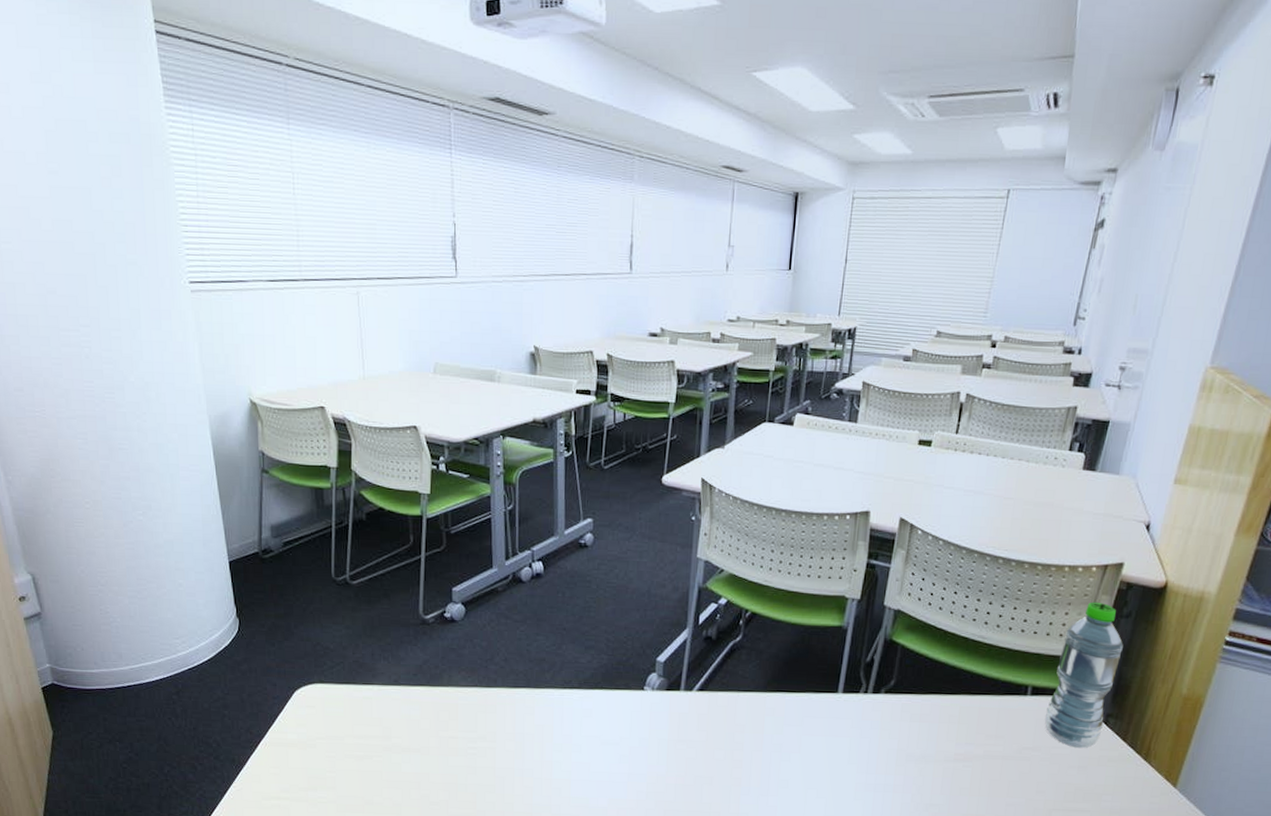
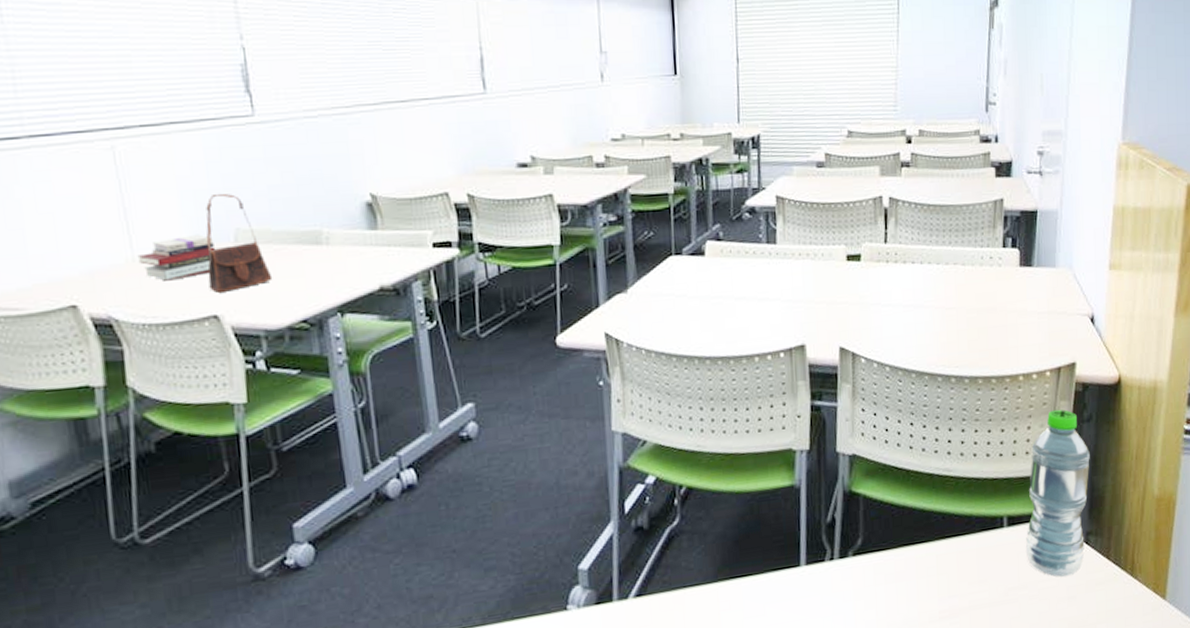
books: none [367,363,420,396] -> present [137,234,216,281]
shoulder bag: none [413,334,457,410] -> present [206,193,273,293]

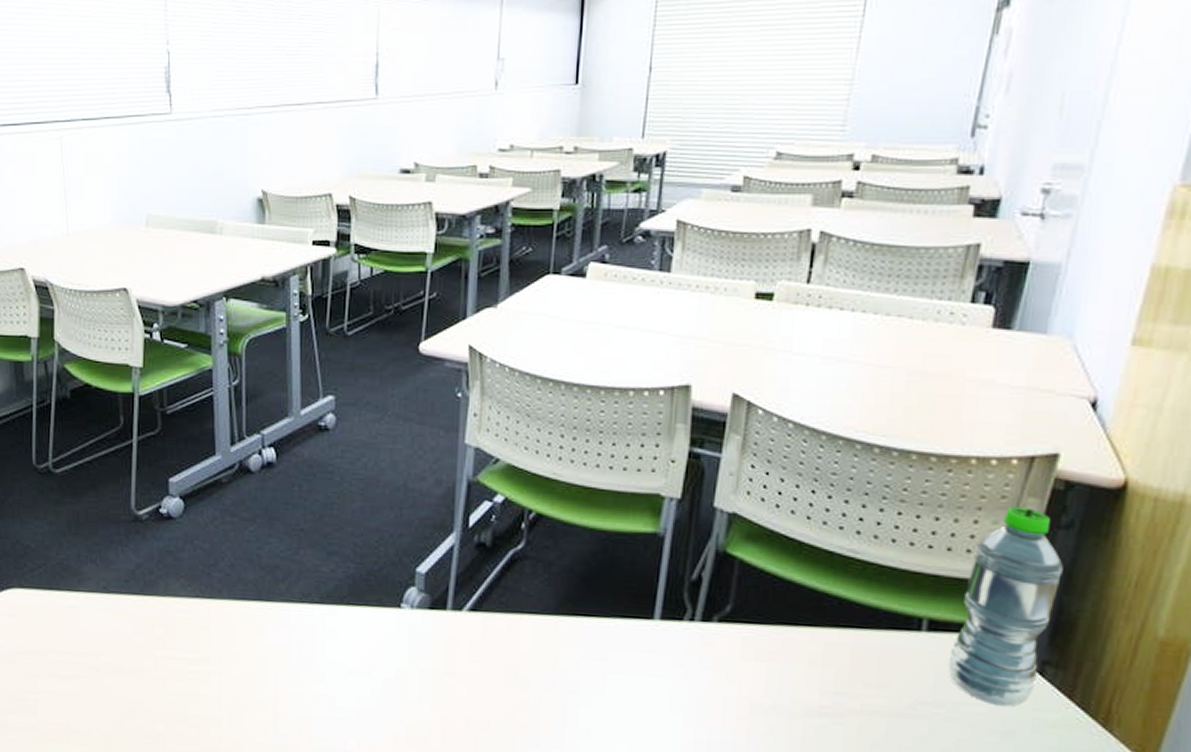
books: present [137,234,216,281] -> none [71,216,131,255]
shoulder bag: present [206,193,273,293] -> none [122,181,173,269]

